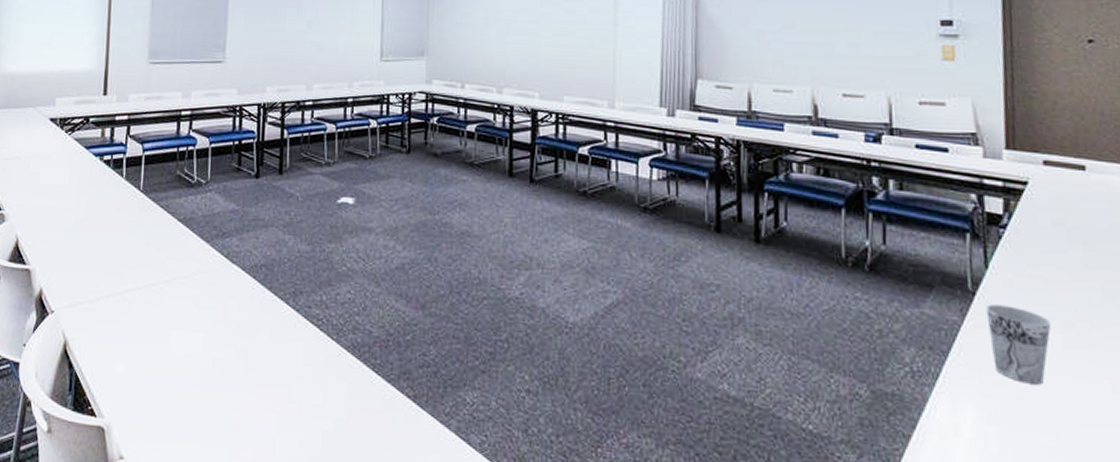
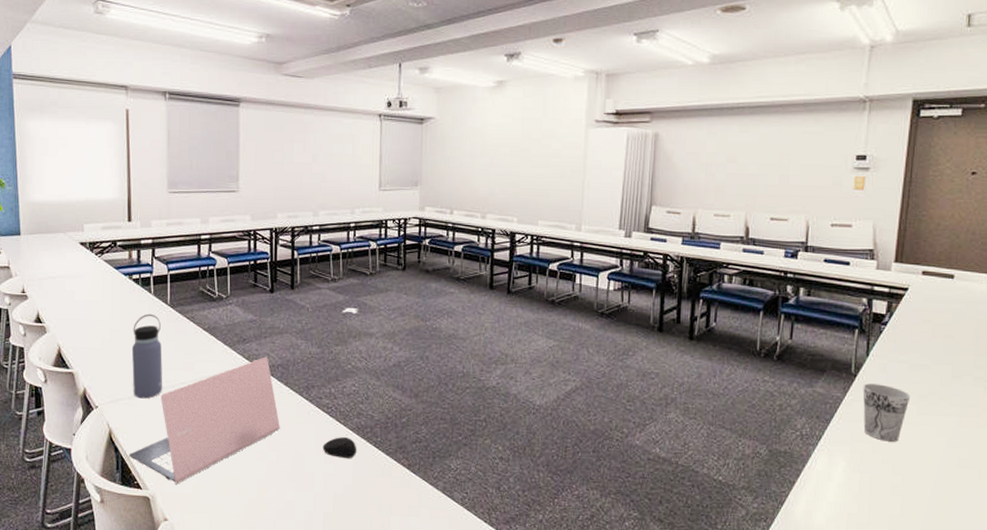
laptop: none [84,254,261,412] -> present [129,357,280,484]
water bottle: none [94,201,131,303] -> present [132,313,163,399]
computer mouse: none [310,357,352,385] -> present [322,437,357,458]

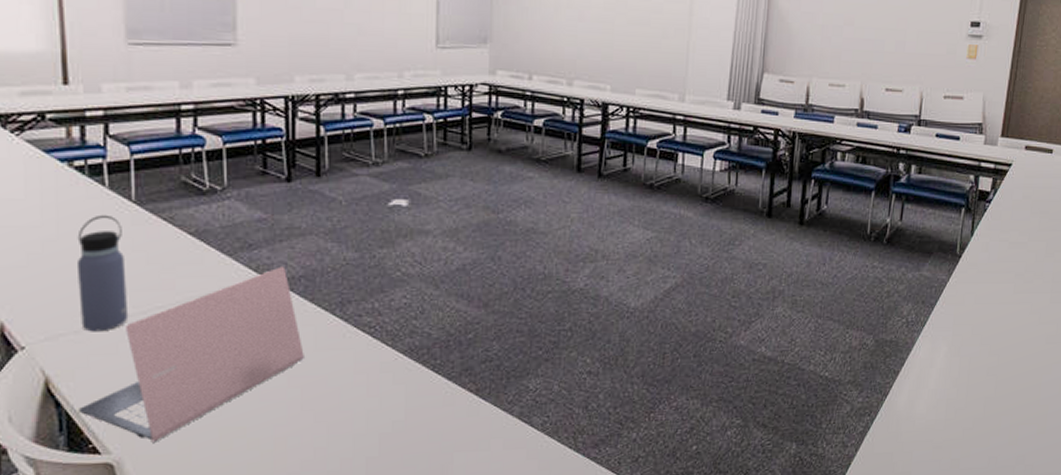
computer mouse: present [322,437,357,458] -> none [363,363,410,388]
cup: present [862,383,911,442] -> none [965,264,1009,323]

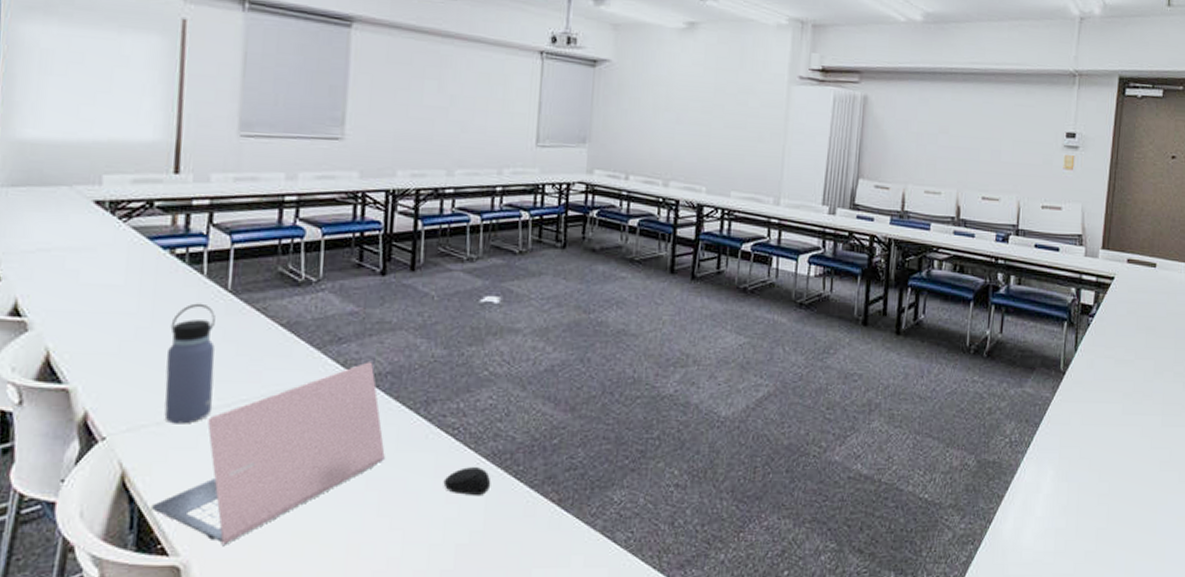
computer mouse: none [363,363,410,388] -> present [443,467,491,495]

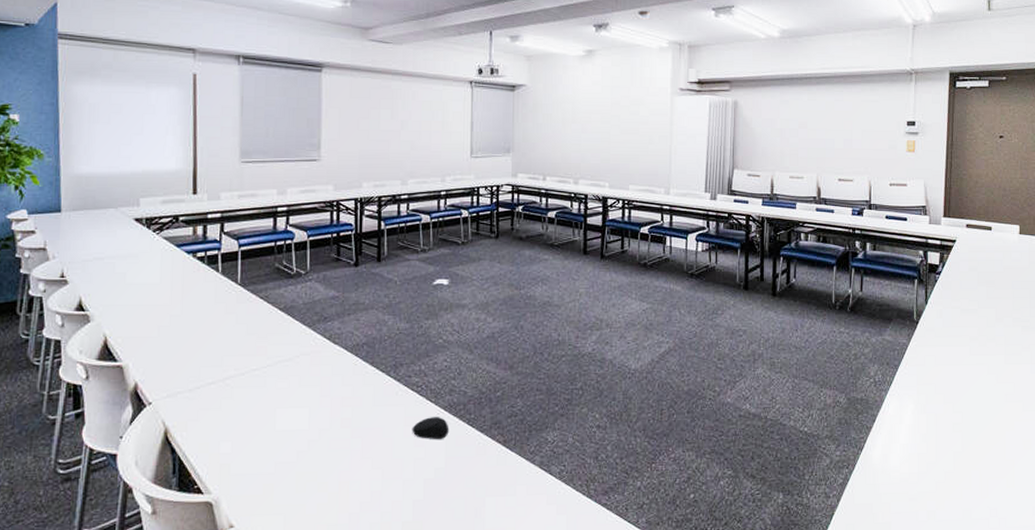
laptop: present [150,362,385,545] -> none [188,335,365,484]
water bottle: present [164,303,215,424] -> none [194,295,231,390]

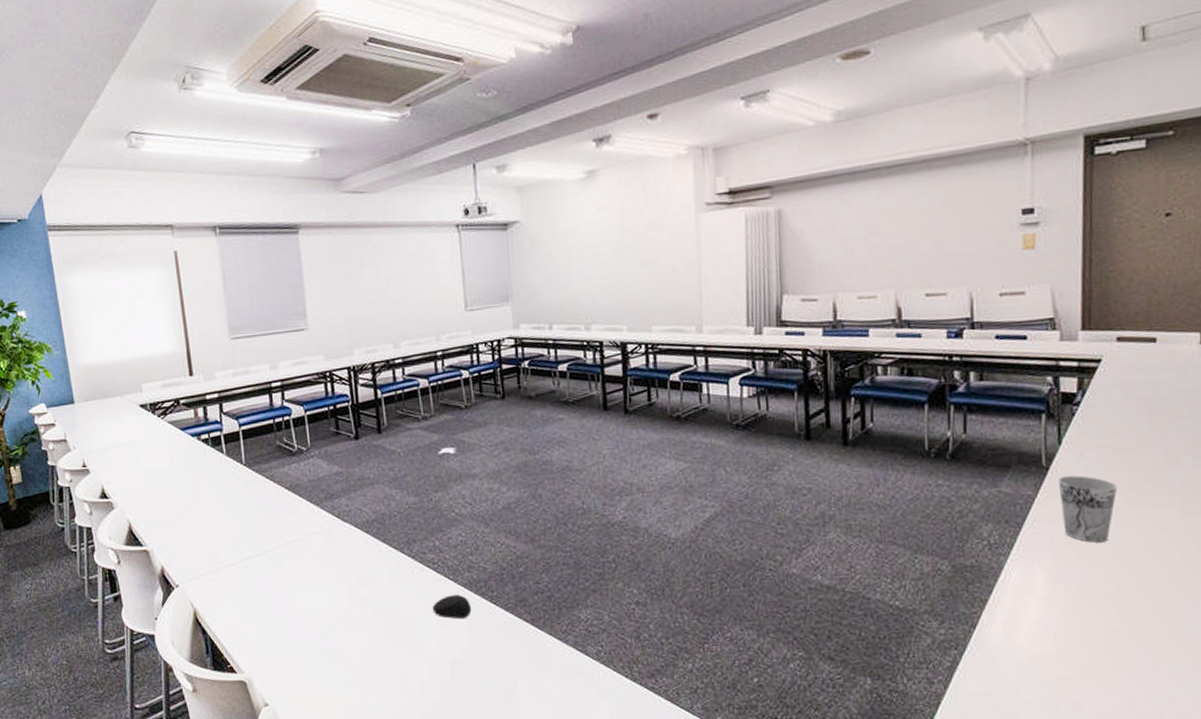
cup: none [924,329,964,382] -> present [1058,475,1118,543]

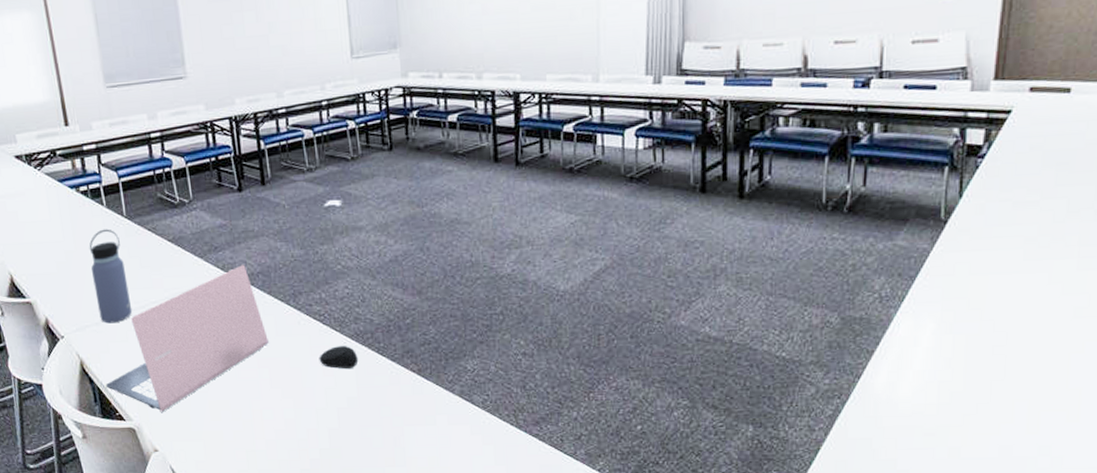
water bottle: none [207,476,248,572] -> present [89,229,133,324]
laptop: none [218,512,382,664] -> present [105,265,269,412]
cup: present [1058,475,1118,543] -> none [955,229,1015,296]

